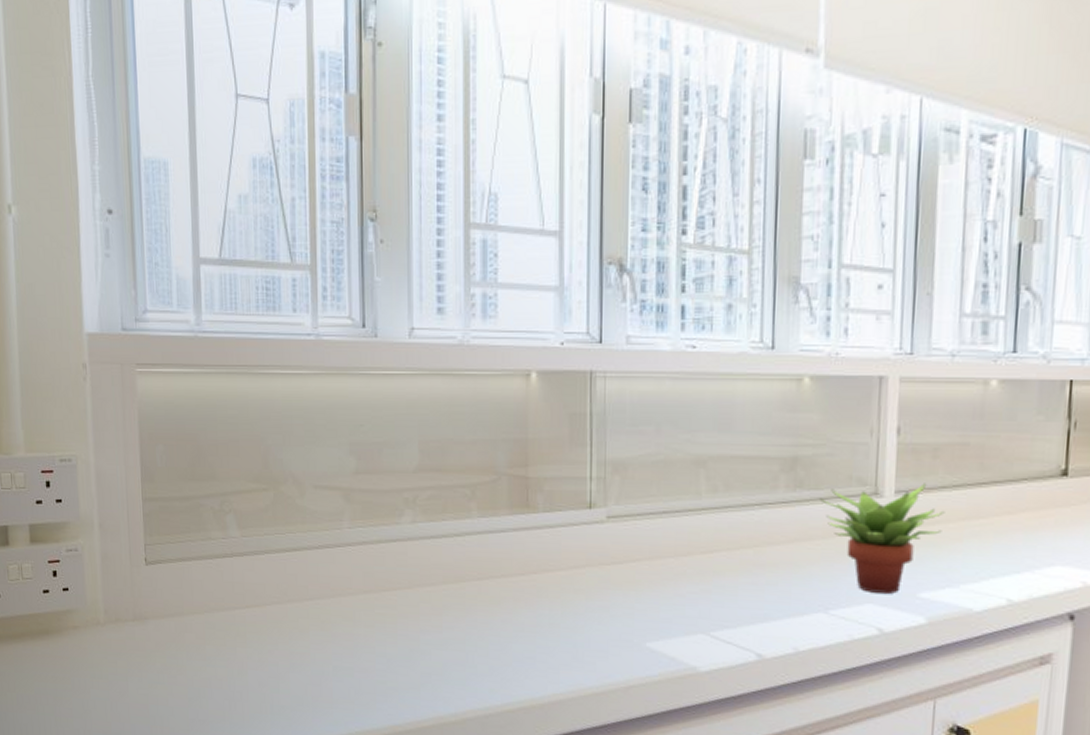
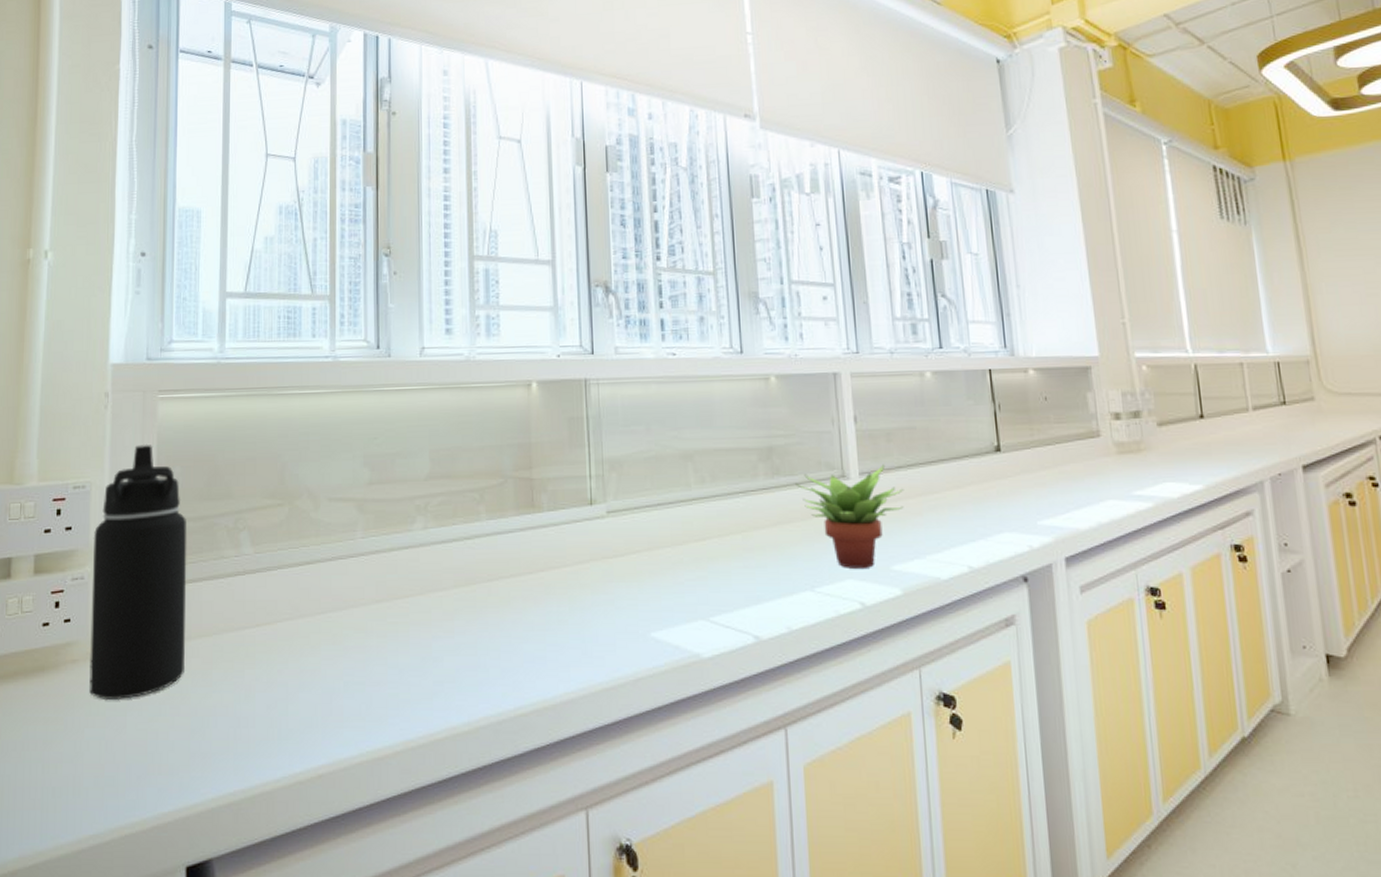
water bottle: none [83,419,179,666] -> present [89,444,187,701]

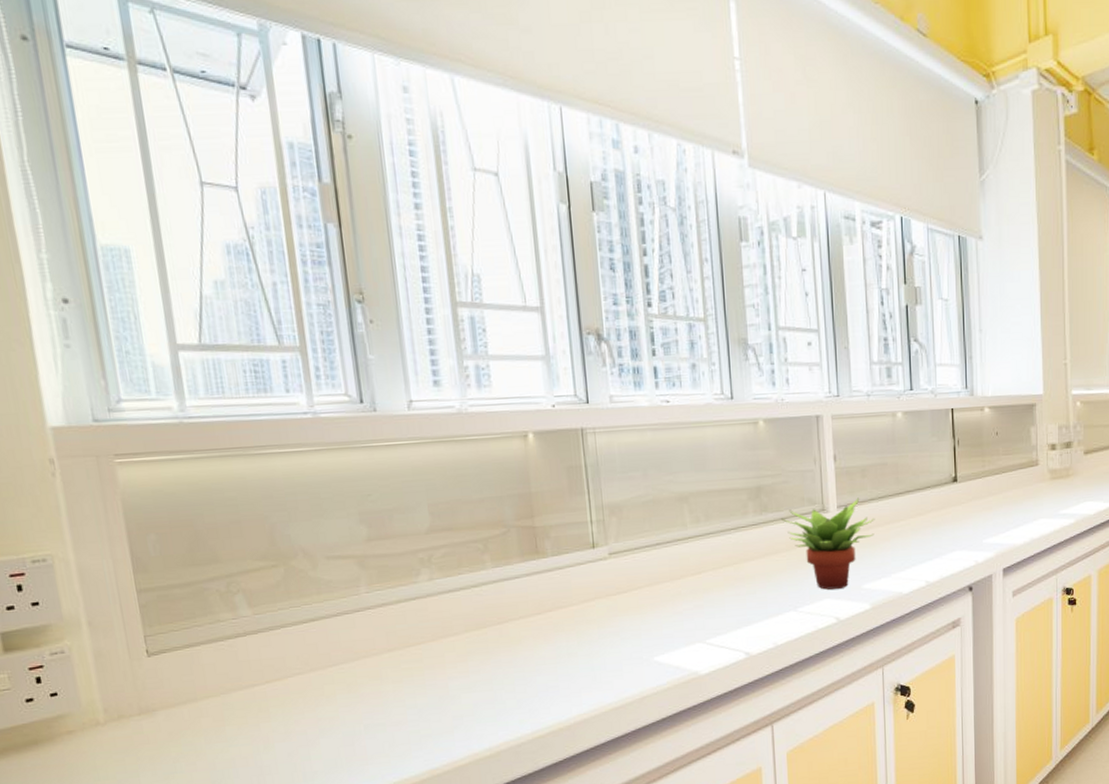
water bottle: present [89,444,187,701] -> none [66,512,196,765]

